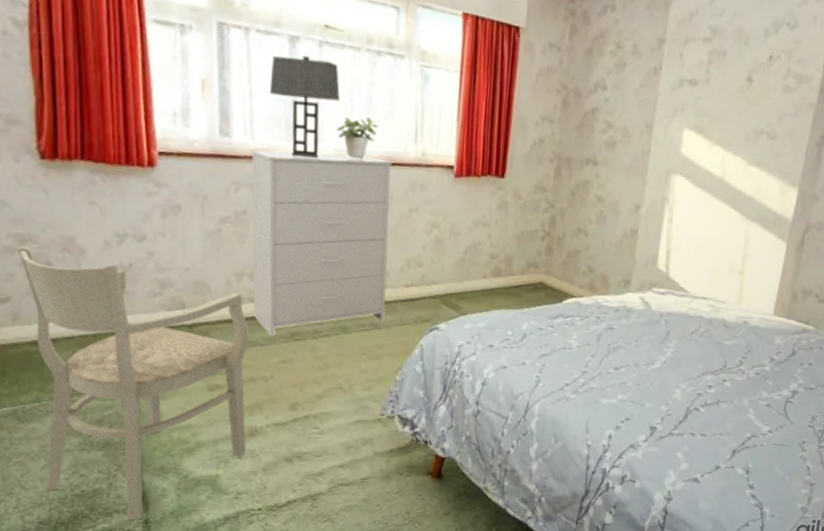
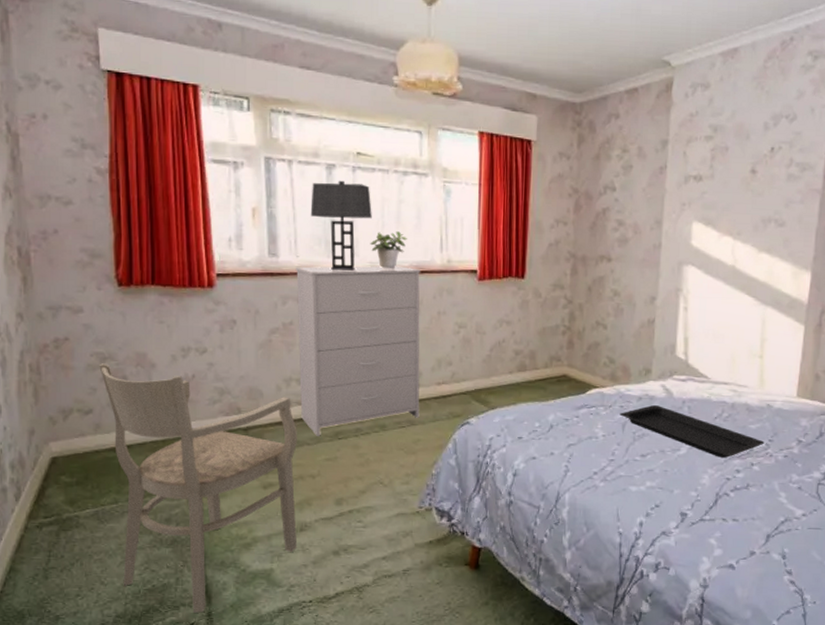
serving tray: none [596,317,738,373] -> present [620,404,765,458]

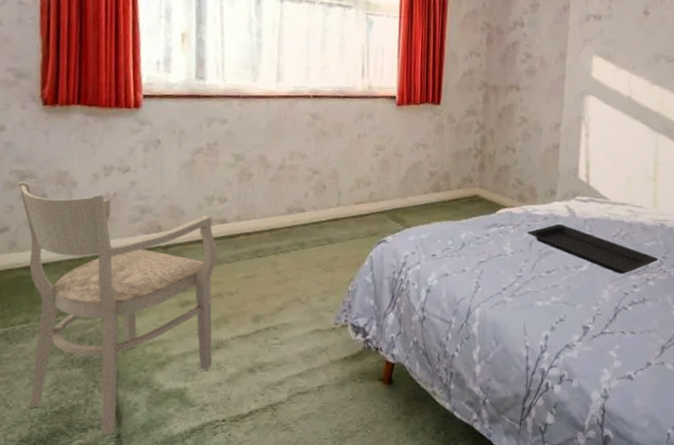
dresser: present [295,266,420,436] -> none [221,90,342,254]
table lamp: present [310,180,372,271] -> none [238,9,298,95]
potted plant: present [370,231,407,268] -> none [295,58,331,93]

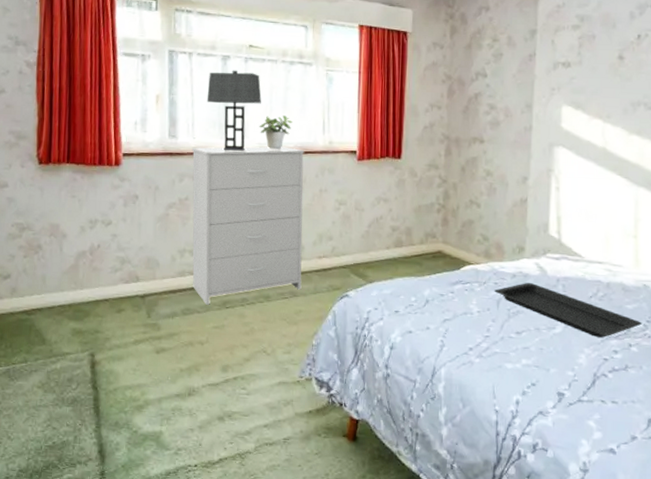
armchair: present [18,181,217,435] -> none [18,233,189,471]
dresser: none [221,90,342,254] -> present [192,146,304,305]
table lamp: none [238,9,298,95] -> present [206,70,262,152]
potted plant: none [295,58,331,93] -> present [259,115,293,149]

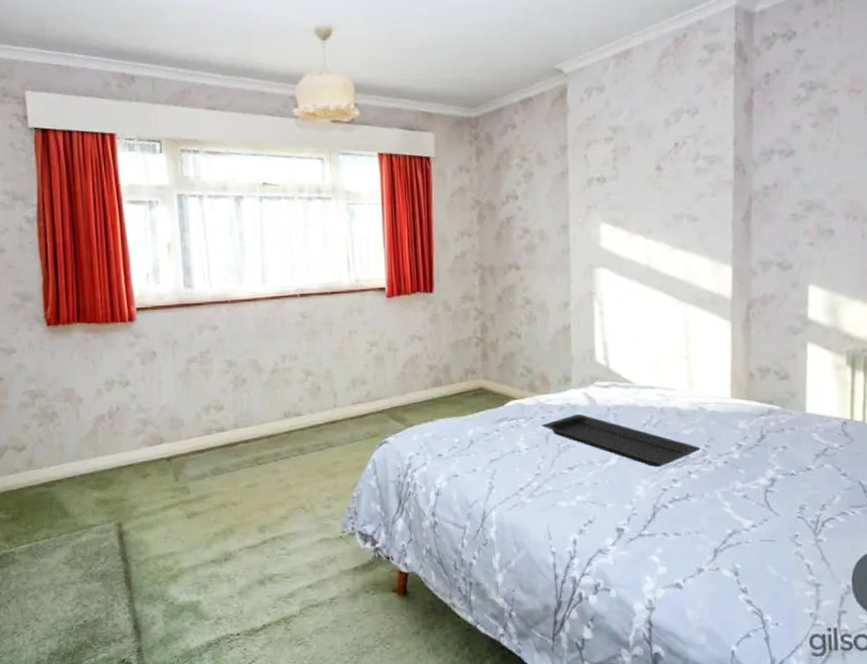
dresser: present [192,146,304,305] -> none [209,288,337,463]
table lamp: present [206,70,262,152] -> none [221,210,280,298]
potted plant: present [259,115,293,149] -> none [279,255,315,292]

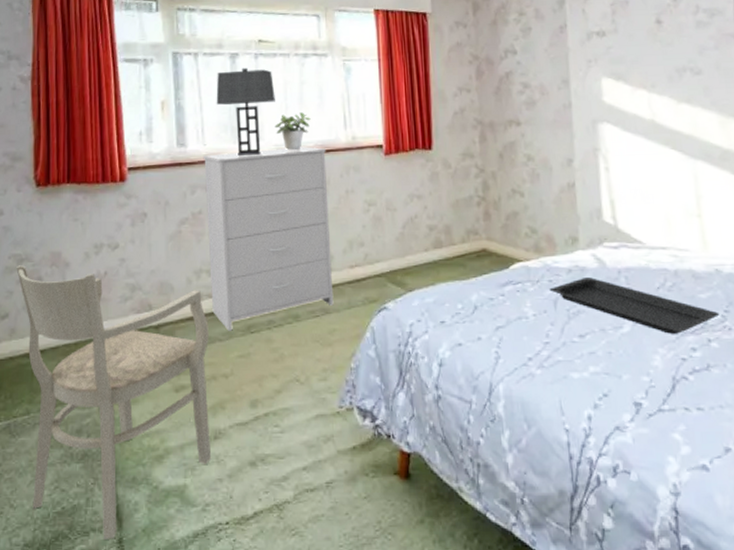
armchair: none [31,401,223,649] -> present [16,265,212,539]
dresser: none [209,288,337,463] -> present [203,146,334,331]
table lamp: none [221,210,280,298] -> present [216,68,275,157]
potted plant: none [279,255,315,292] -> present [274,112,311,150]

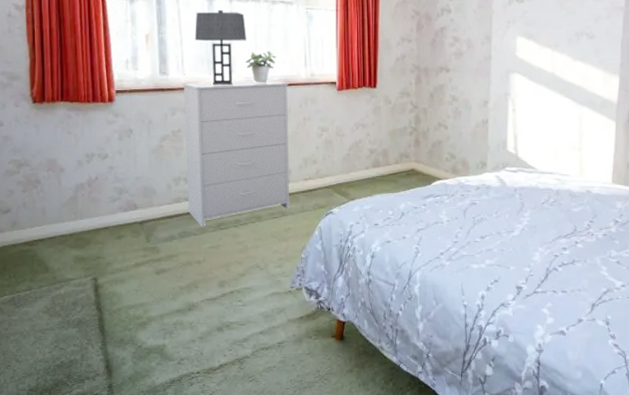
armchair: present [16,265,212,539] -> none [16,169,186,385]
serving tray: present [549,276,720,334] -> none [461,193,586,237]

